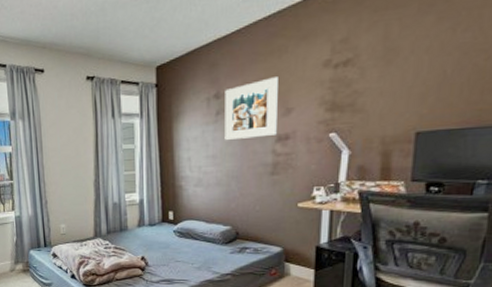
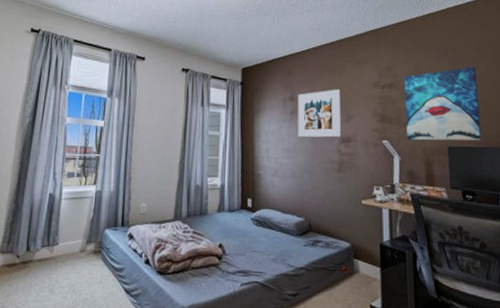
wall art: none [361,19,475,130] -> present [404,66,482,141]

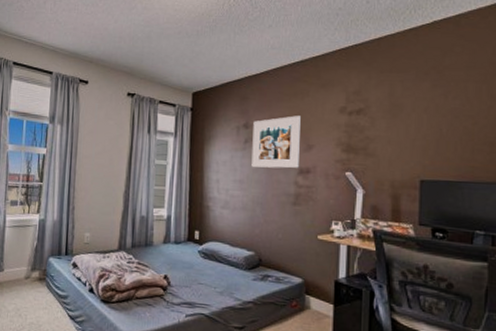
wall art: present [404,66,482,141] -> none [373,89,462,174]

